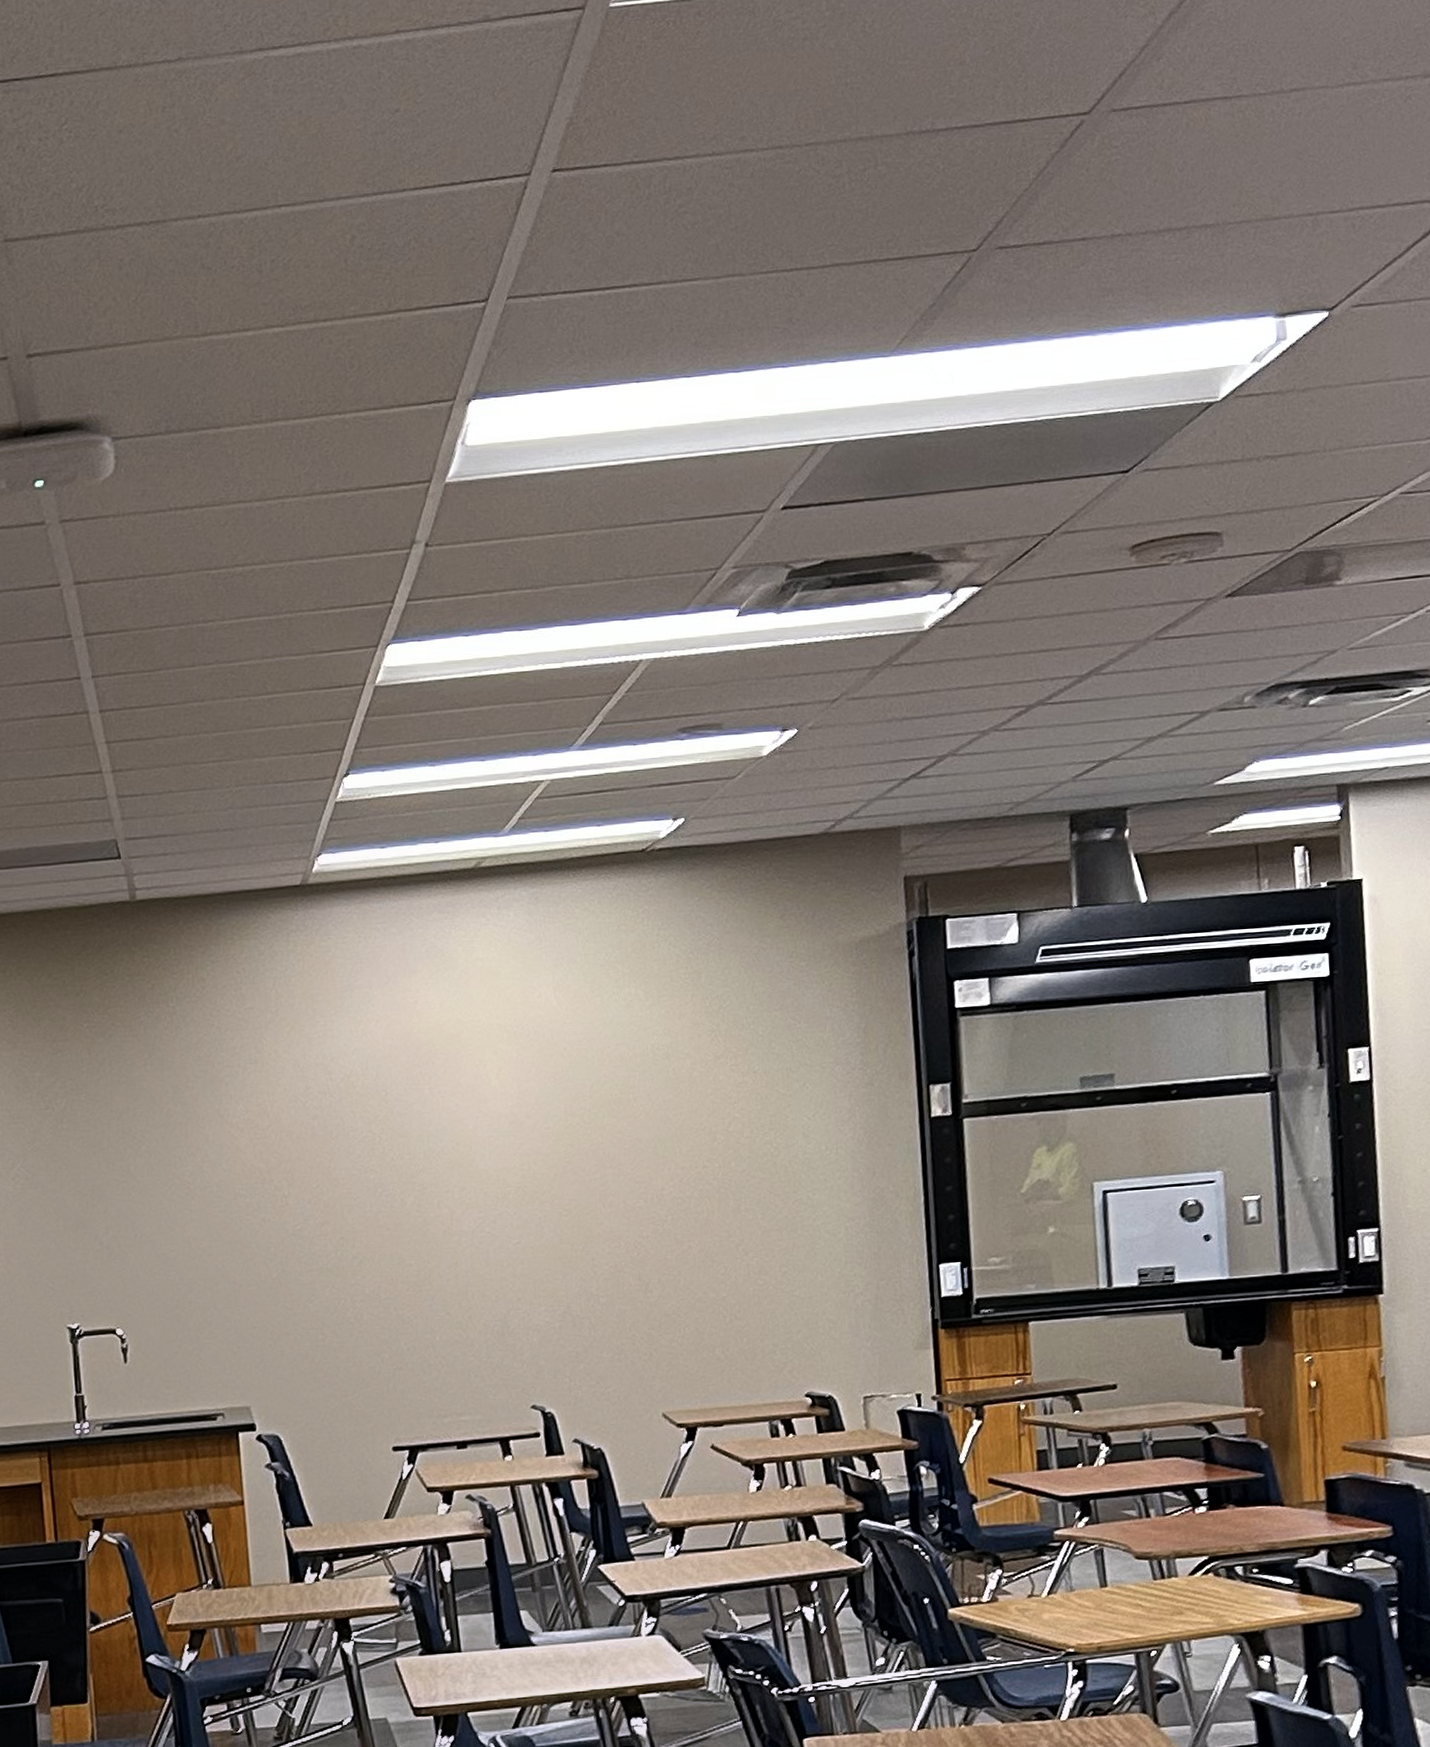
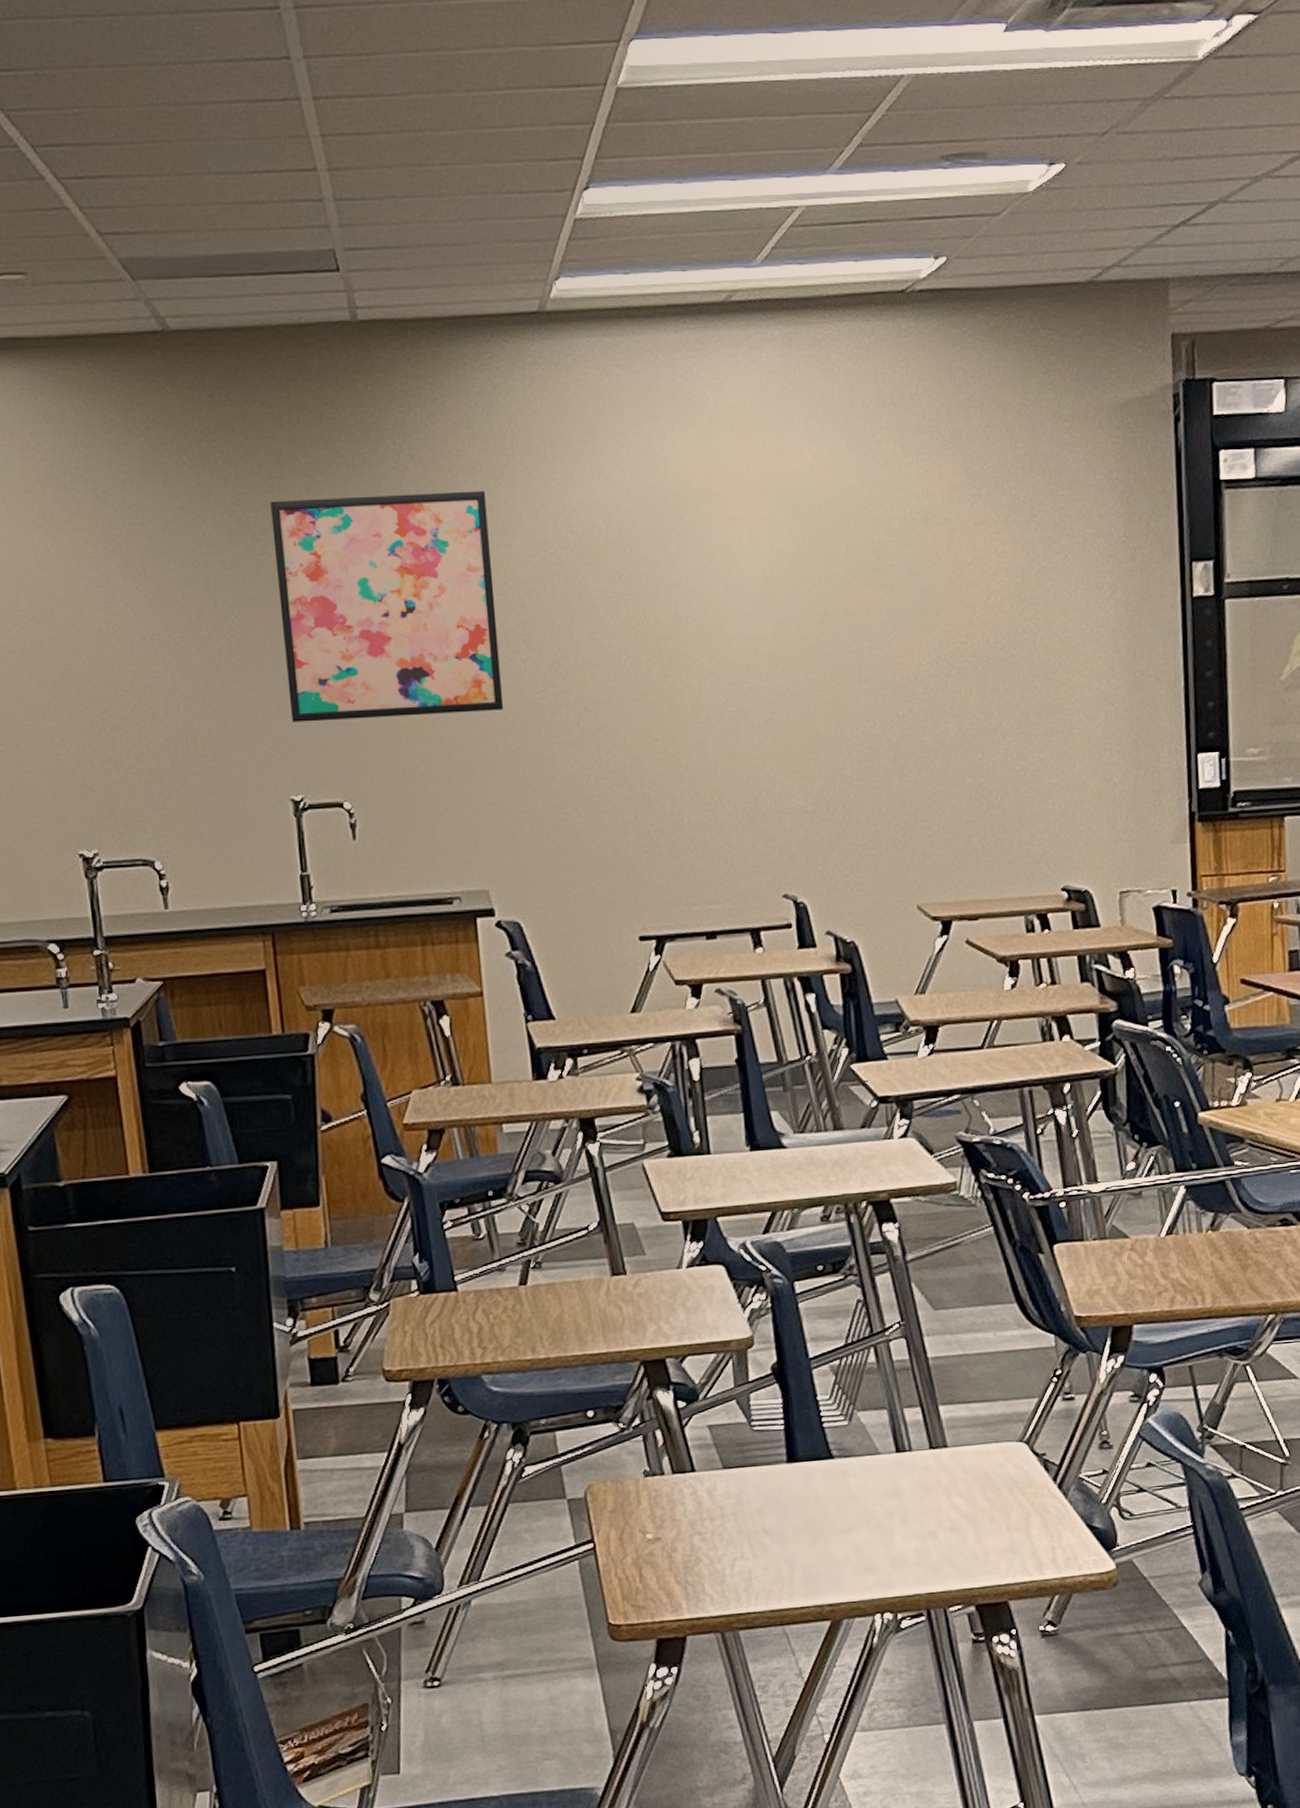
wall art: none [54,1045,267,1258] -> present [270,491,504,722]

